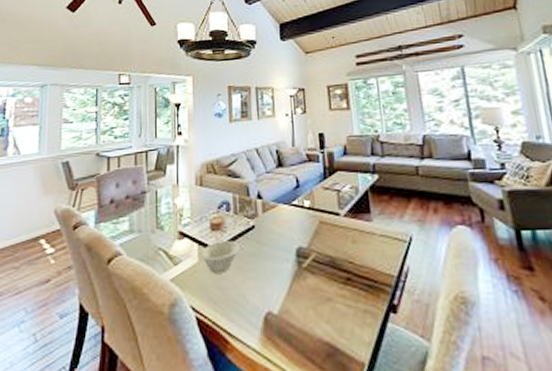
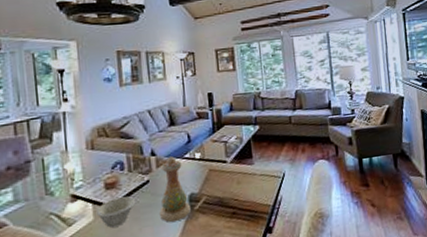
vase: none [263,202,298,277] -> present [158,156,191,222]

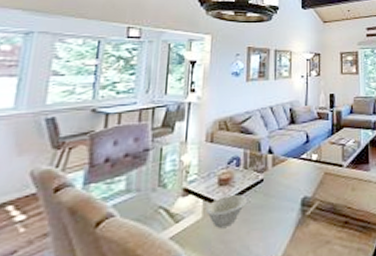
vase: present [158,156,191,222] -> none [269,156,302,227]

